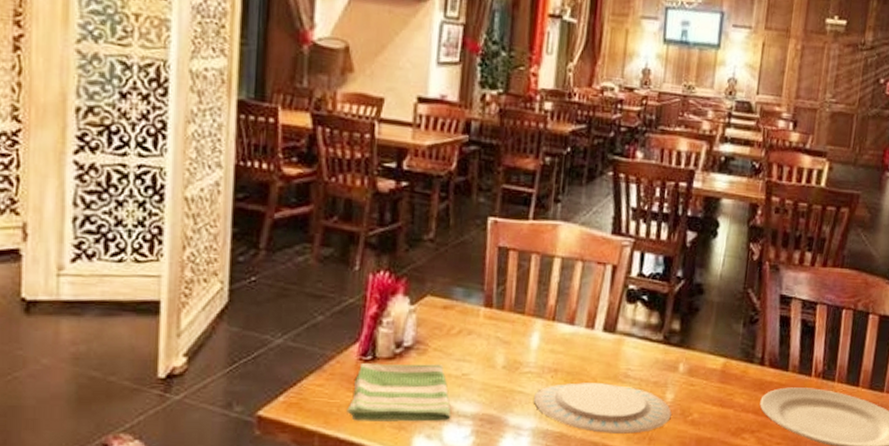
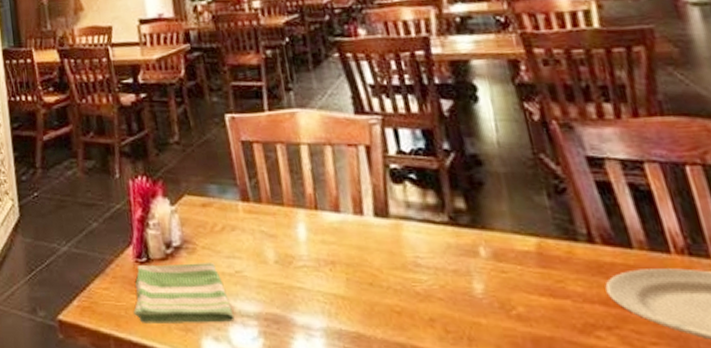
plate: present [534,383,672,434] -> none [316,274,489,333]

